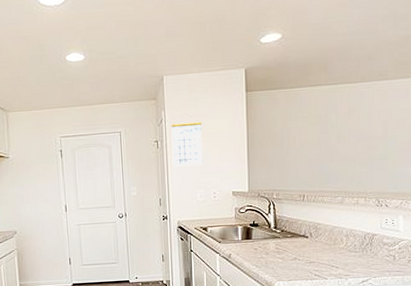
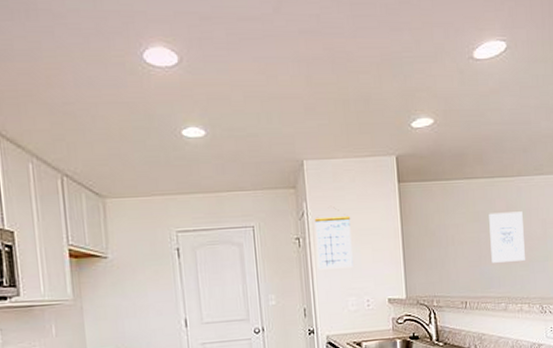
wall art: none [330,114,364,161] -> present [489,211,525,263]

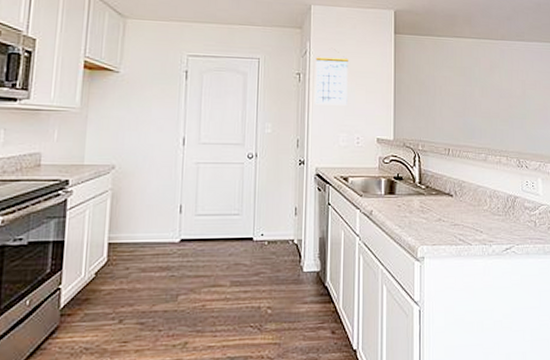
wall art: present [489,211,525,263] -> none [474,70,505,116]

